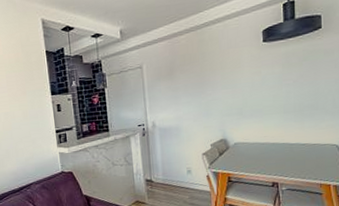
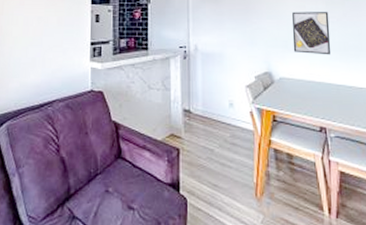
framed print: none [247,75,286,118] -> present [292,11,331,55]

